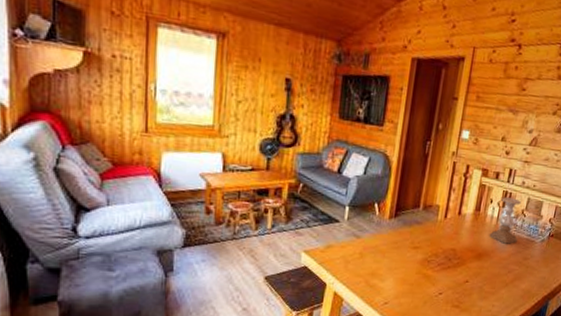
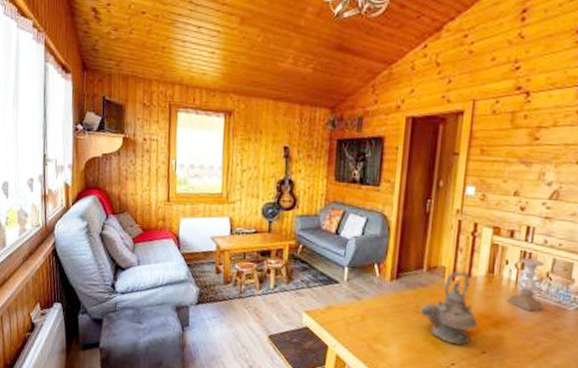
teapot: none [414,209,464,276] -> present [419,271,478,345]

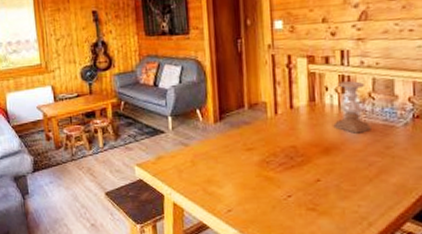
teapot: present [419,271,478,345] -> none [247,103,308,177]

